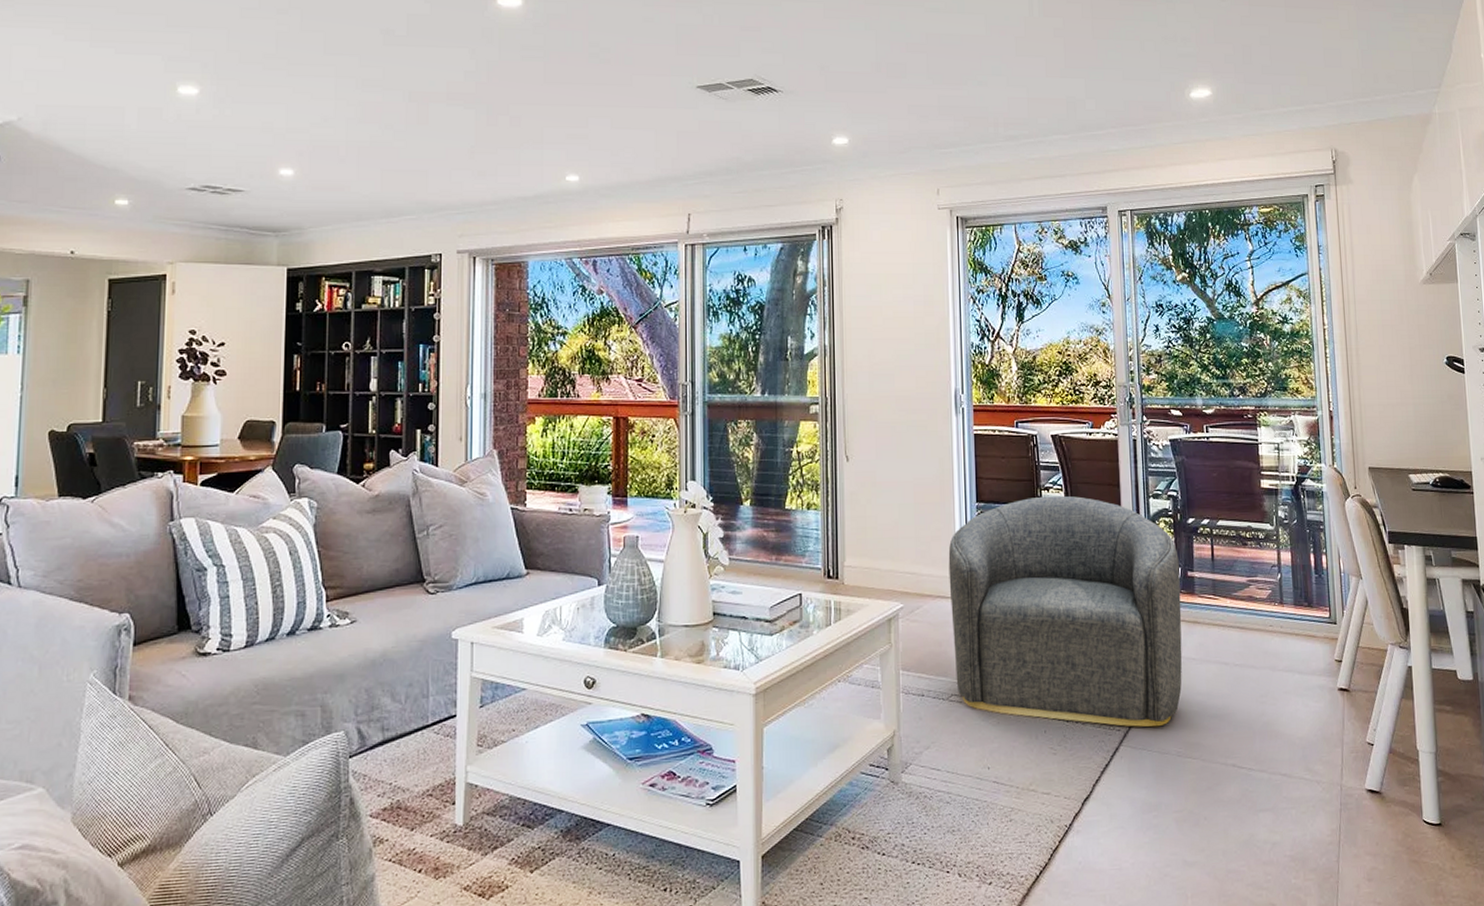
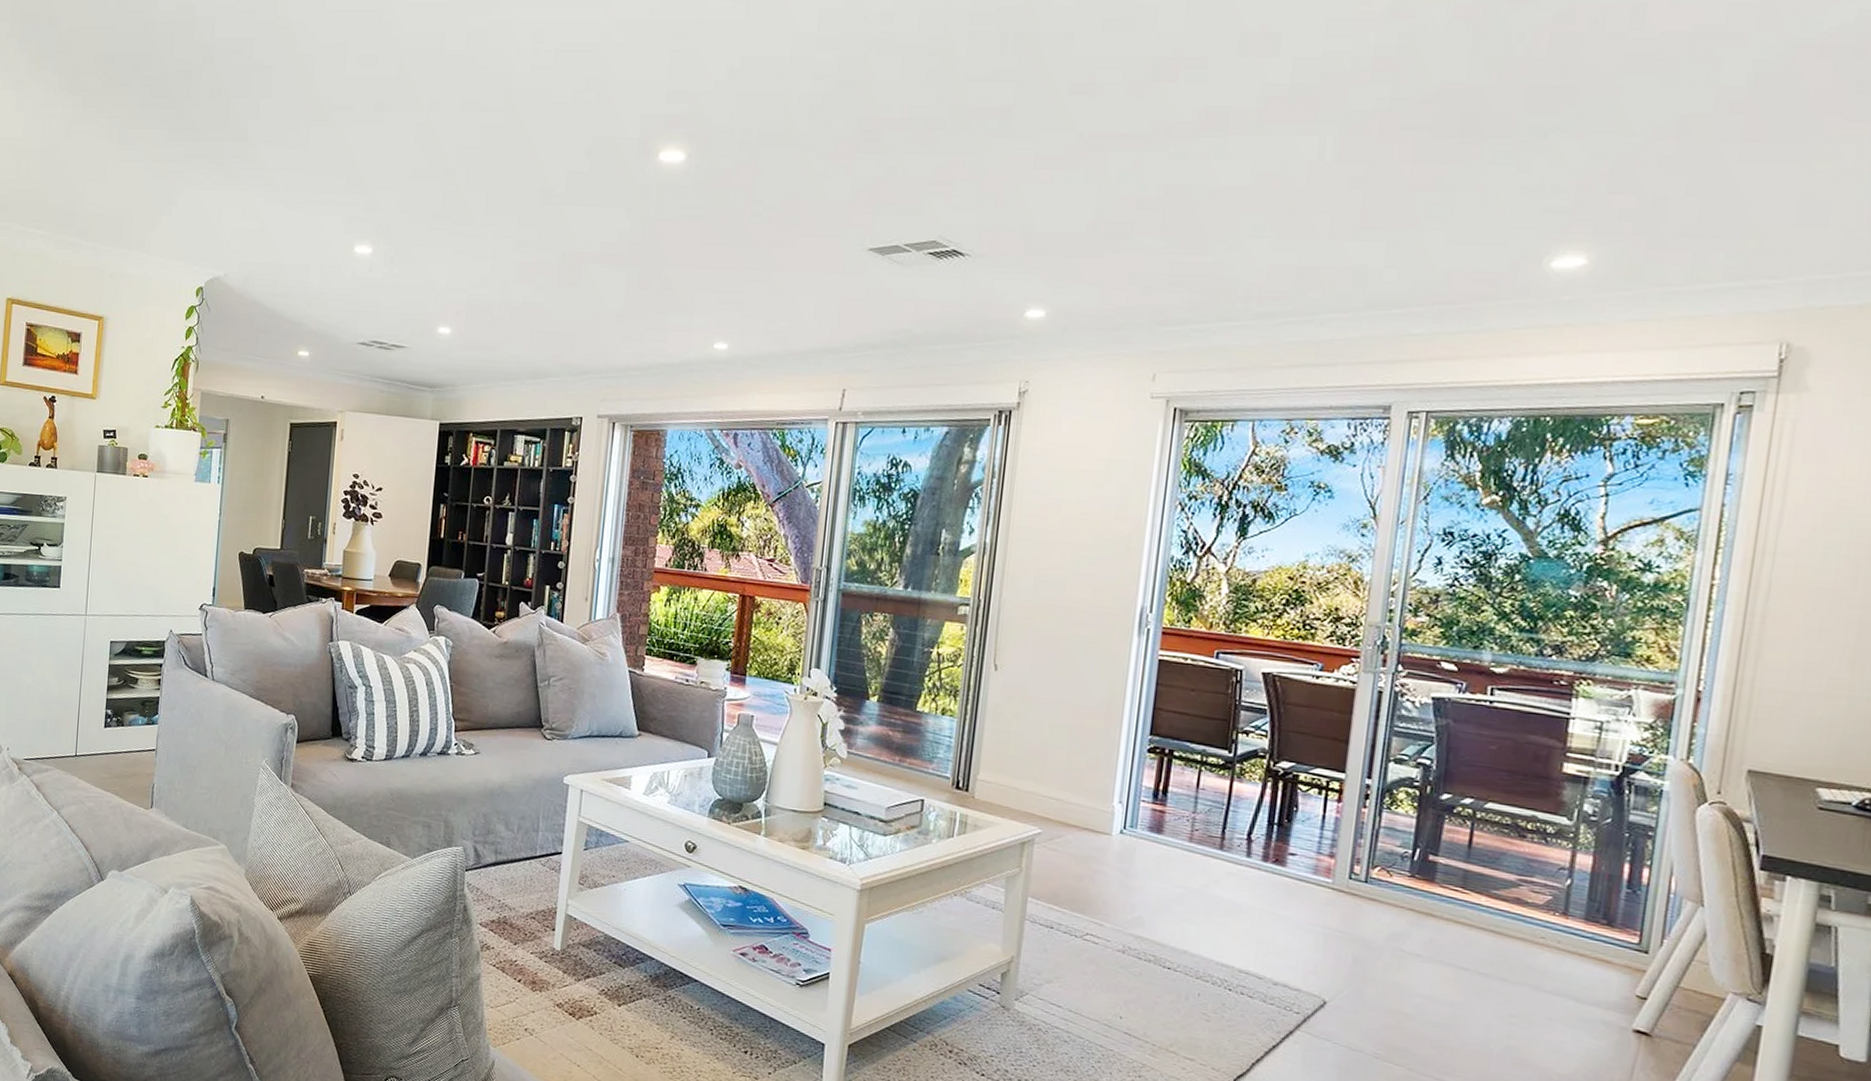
armchair: present [948,495,1182,727] -> none [1094,739,1419,1021]

